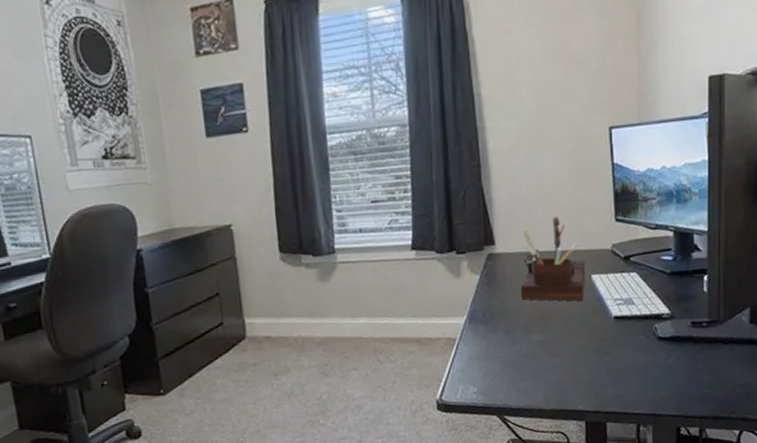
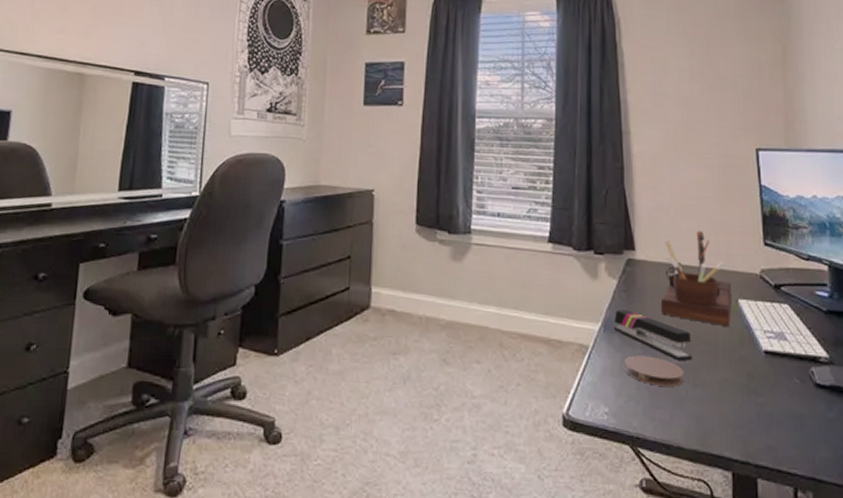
stapler: none [477,300,550,338] -> present [613,309,692,361]
coaster: none [489,338,543,363] -> present [624,355,684,387]

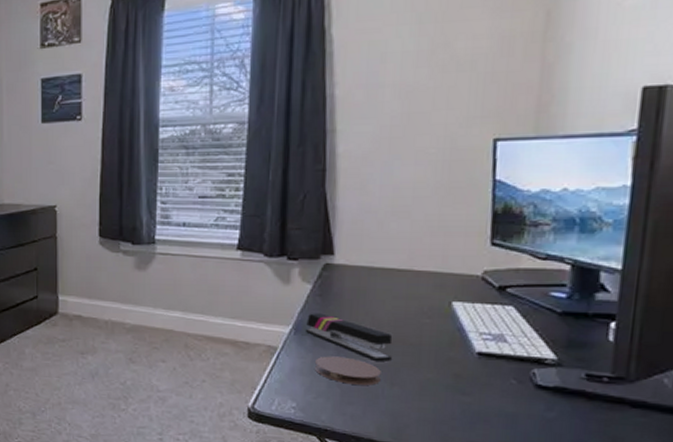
desk organizer: present [660,231,732,326] -> none [359,233,445,328]

